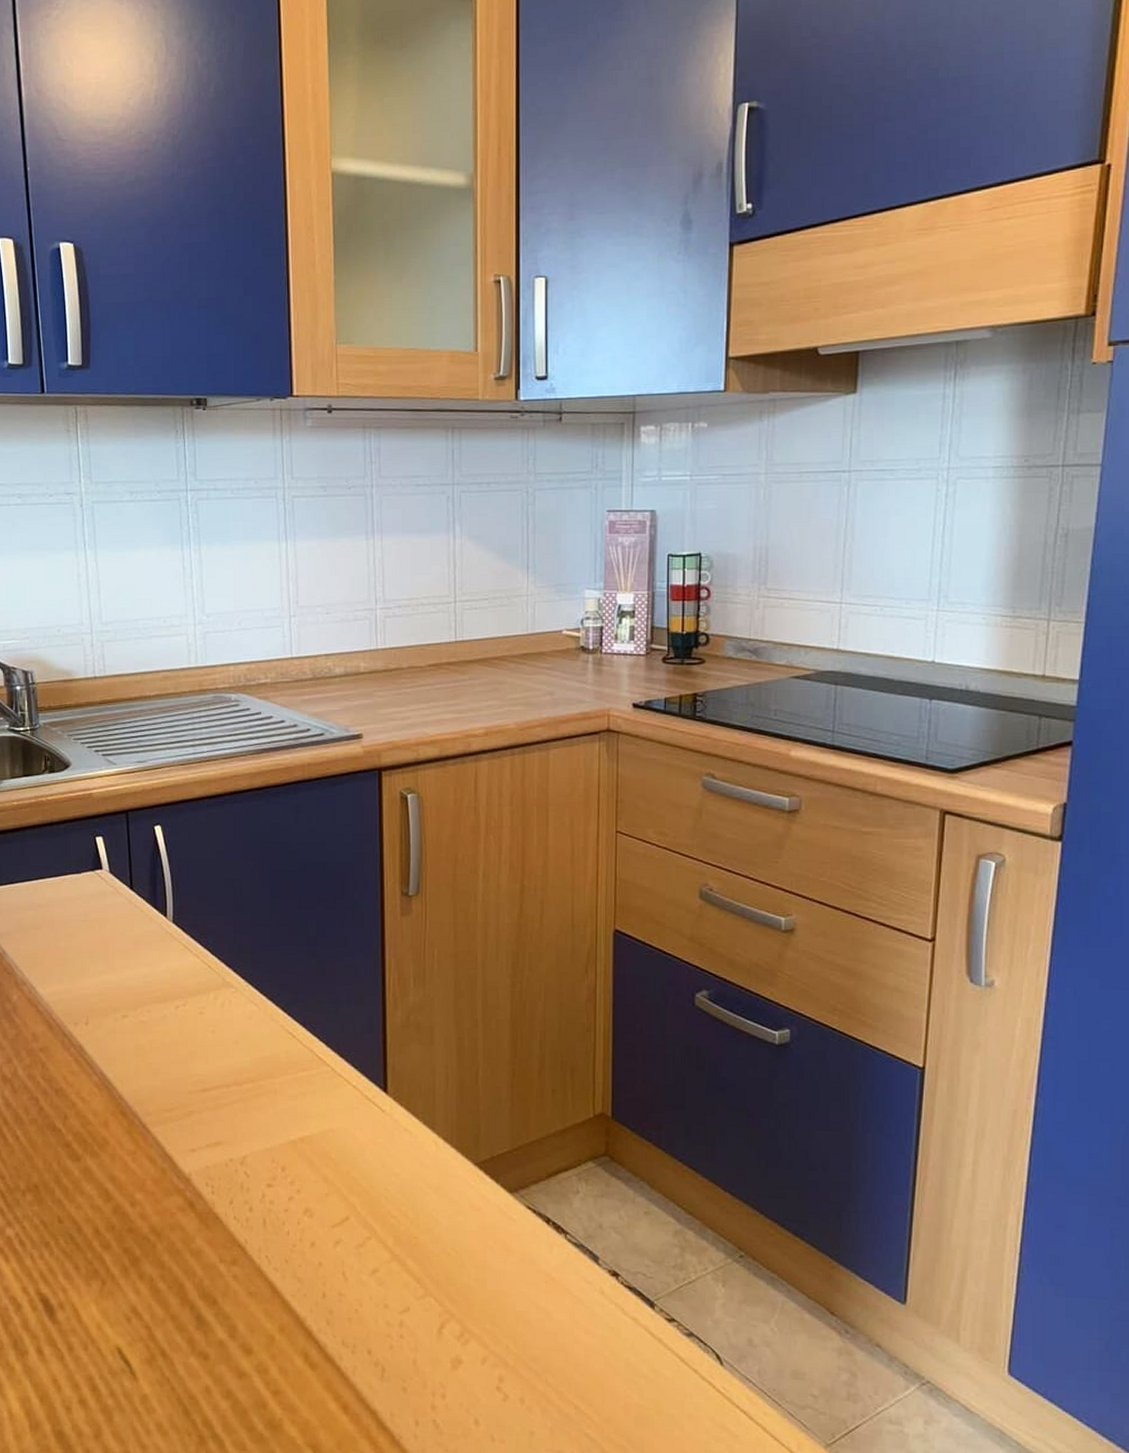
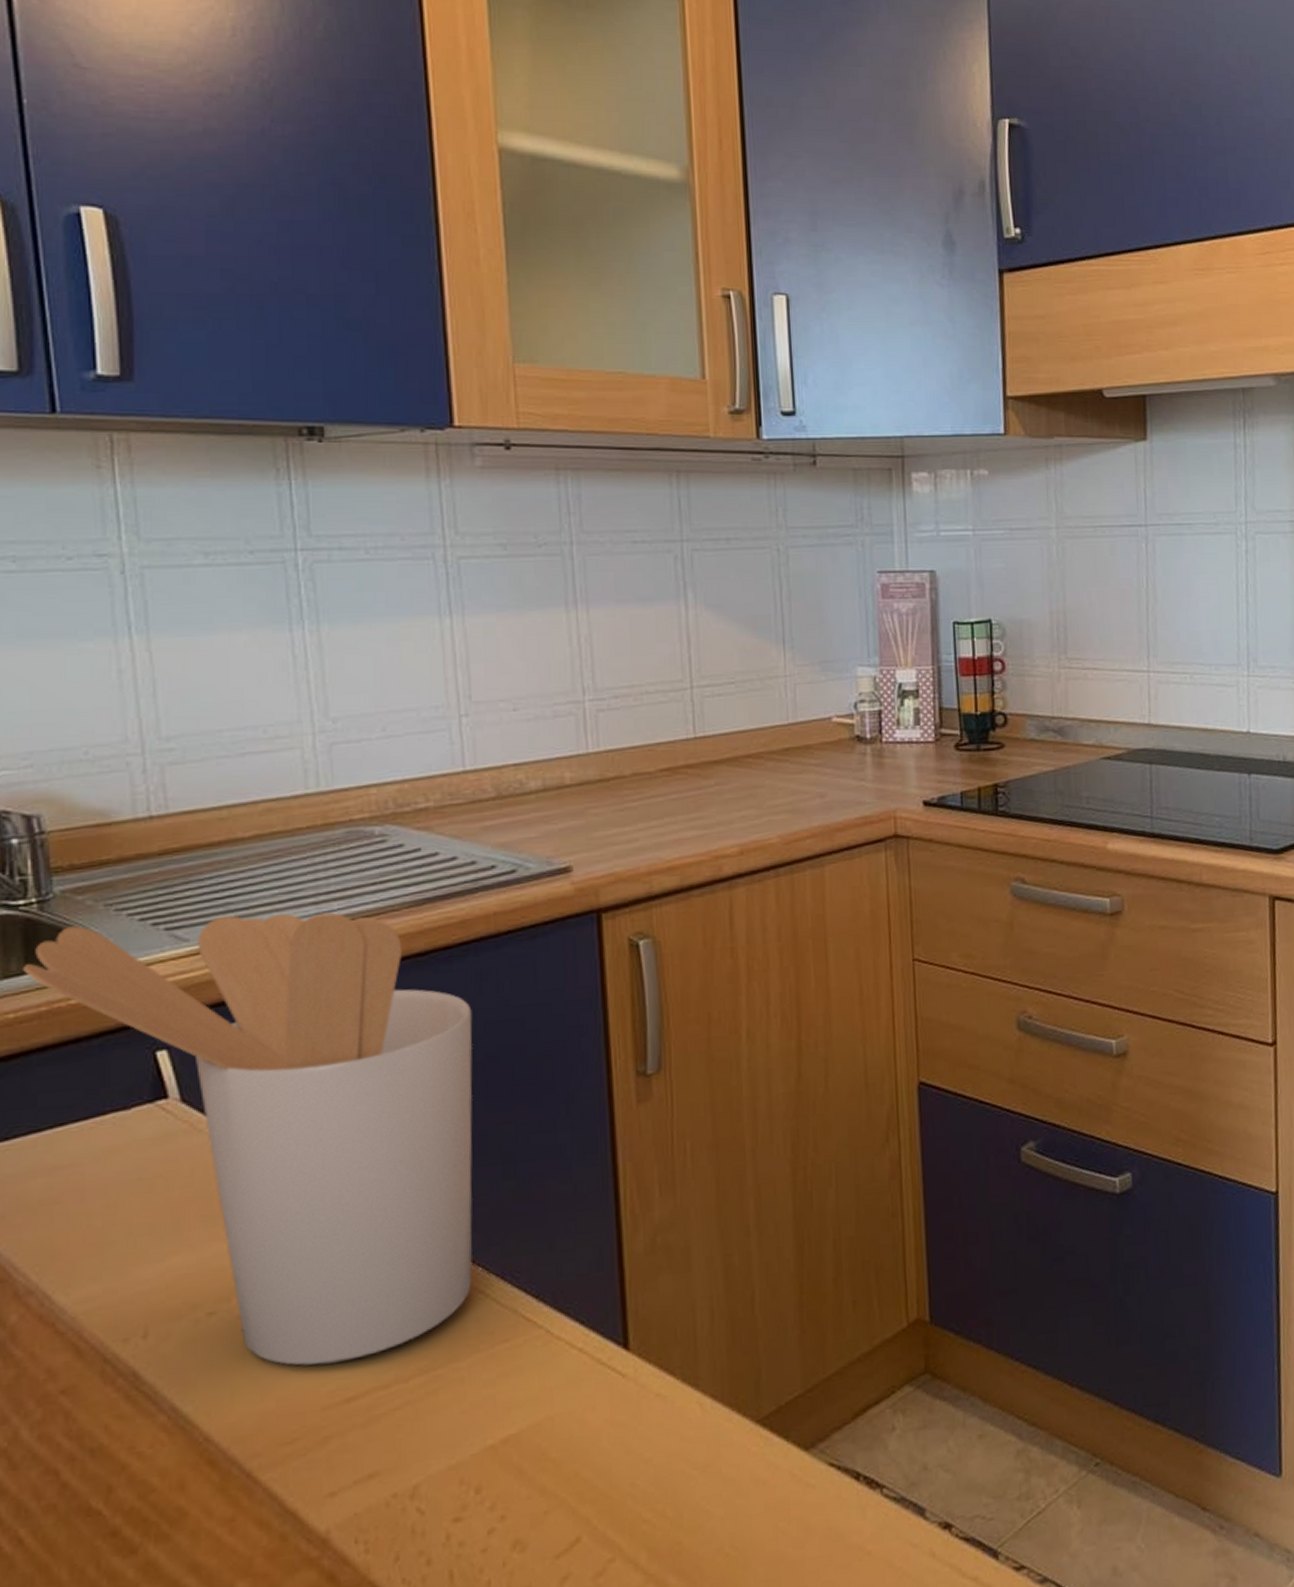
utensil holder: none [22,748,291,1064] -> present [23,912,473,1366]

